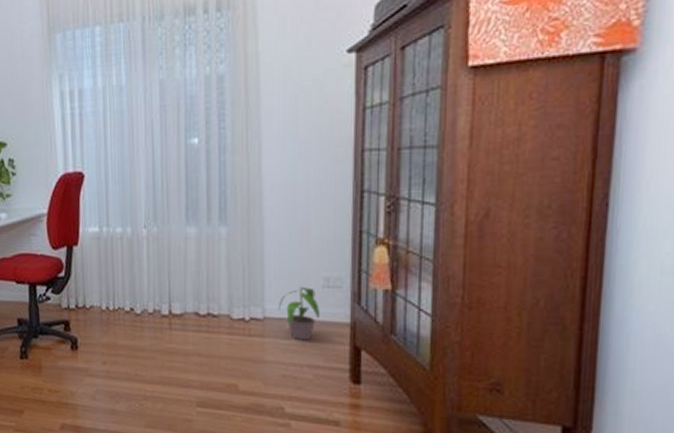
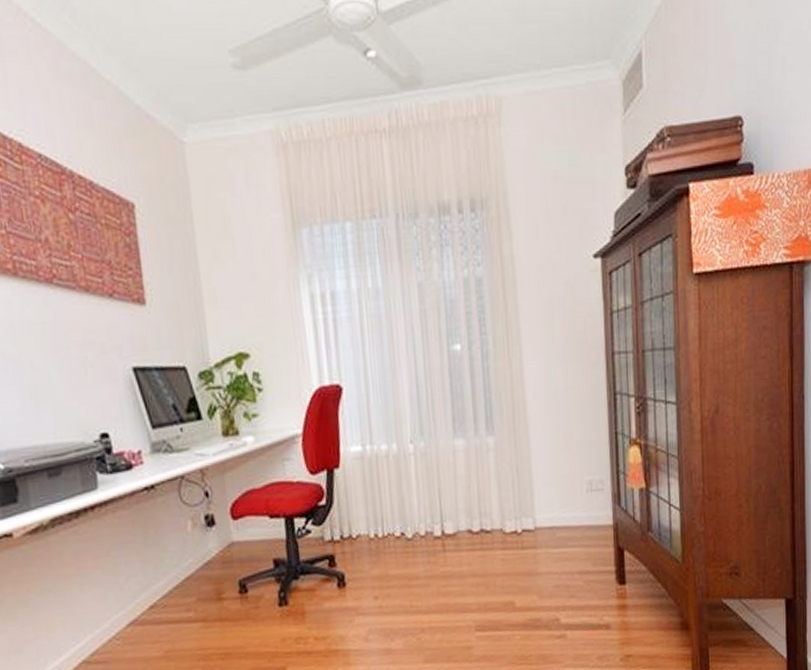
potted plant: present [278,286,320,341] -> none [547,492,586,547]

